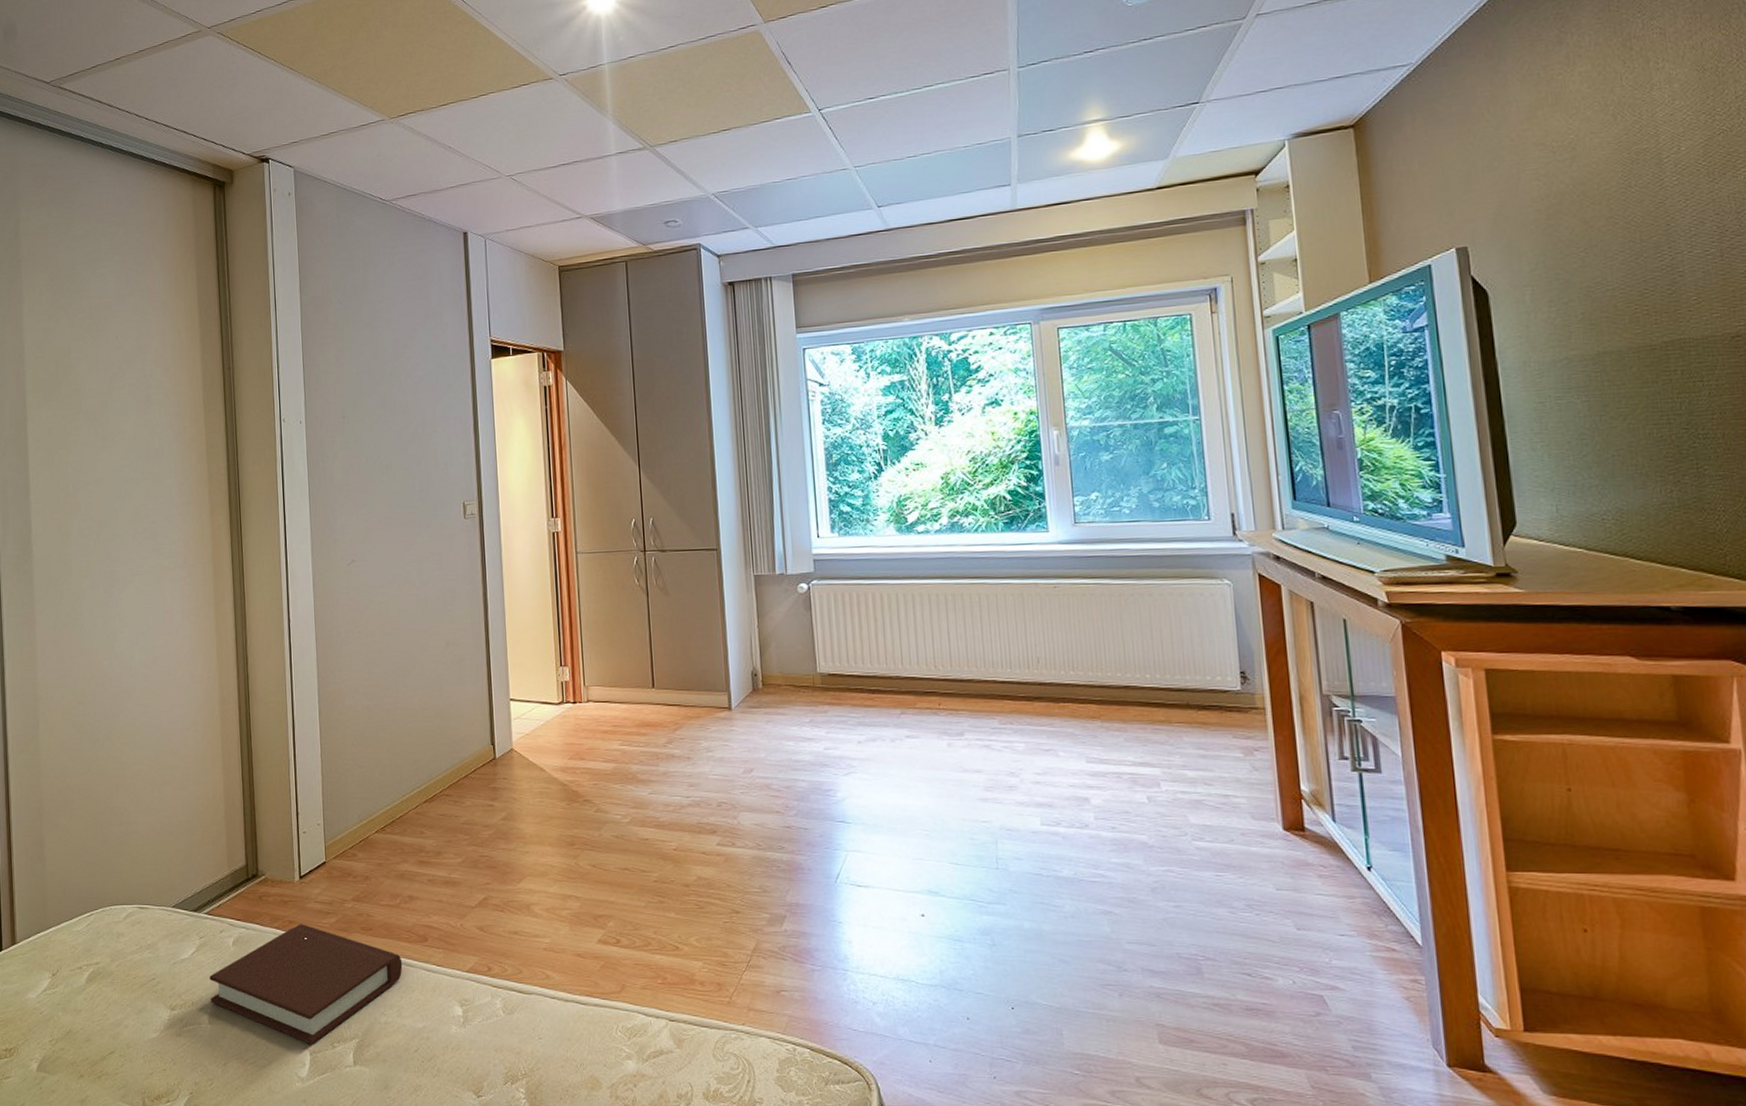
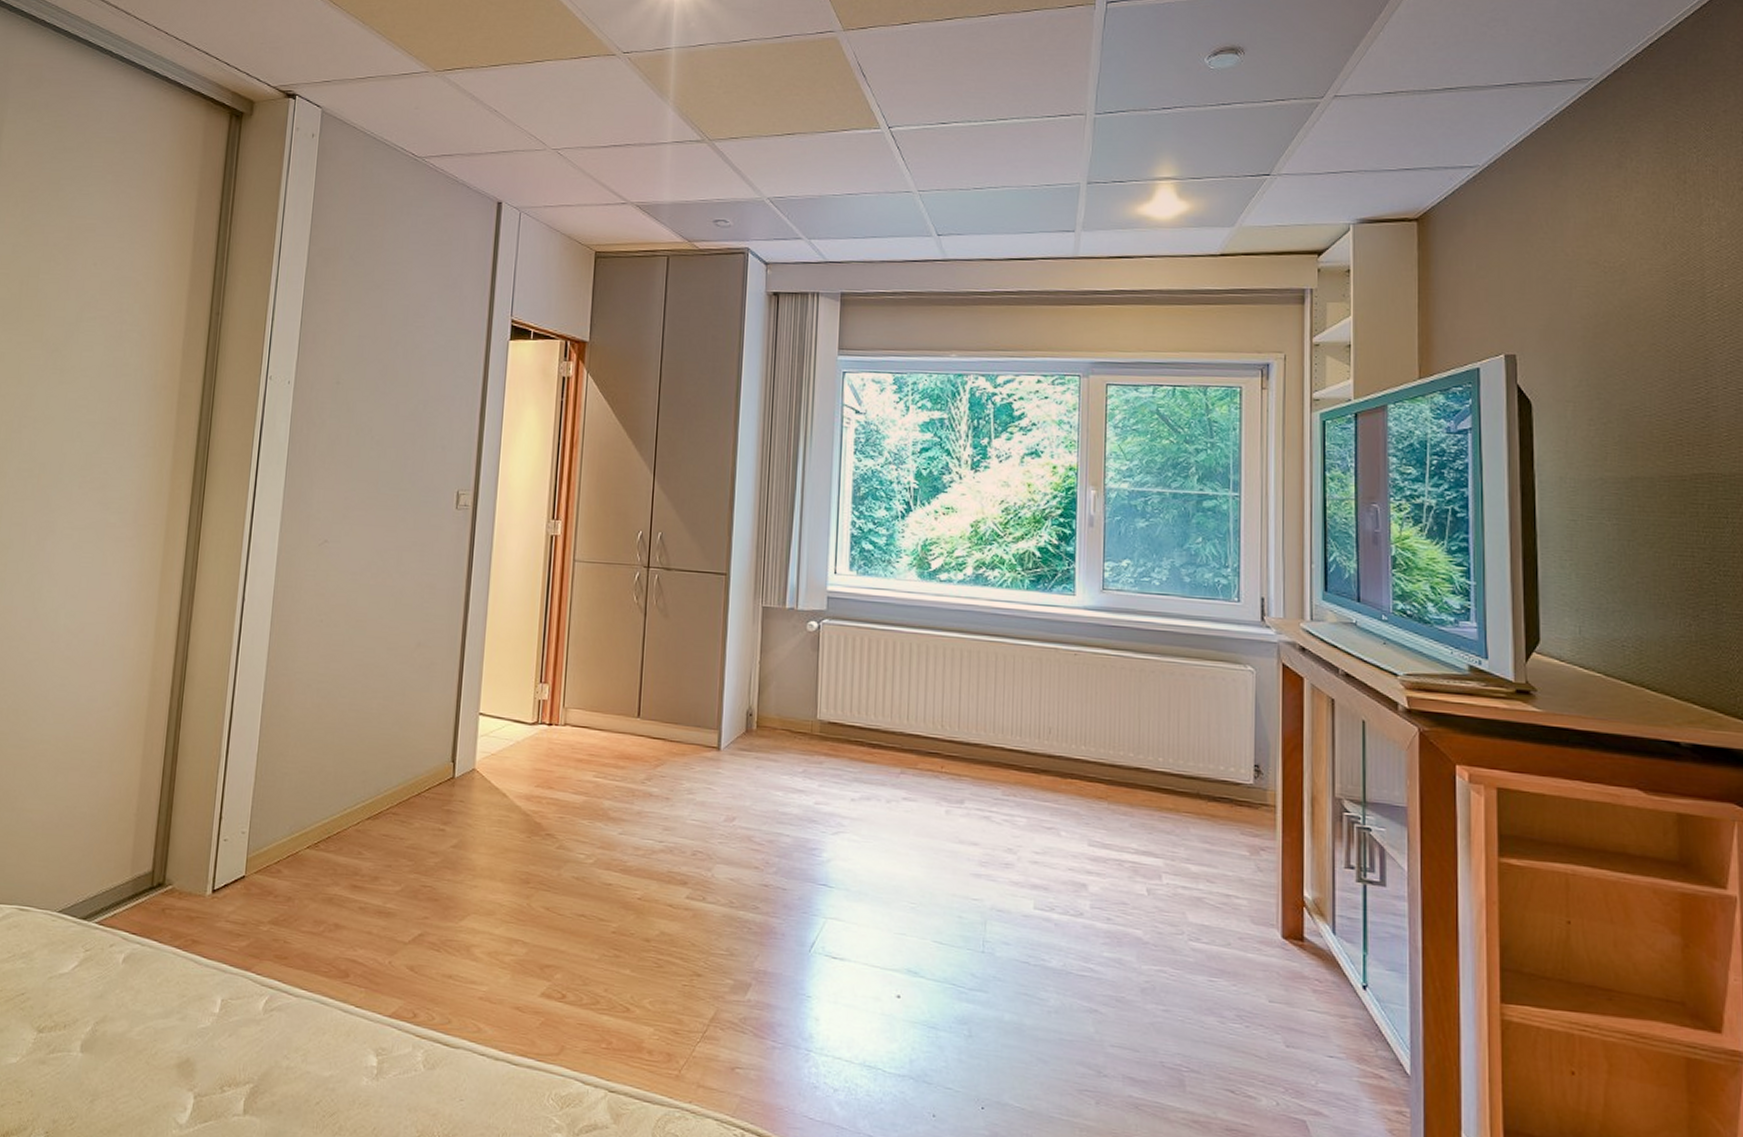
book: present [209,924,403,1045] -> none [86,944,317,1086]

